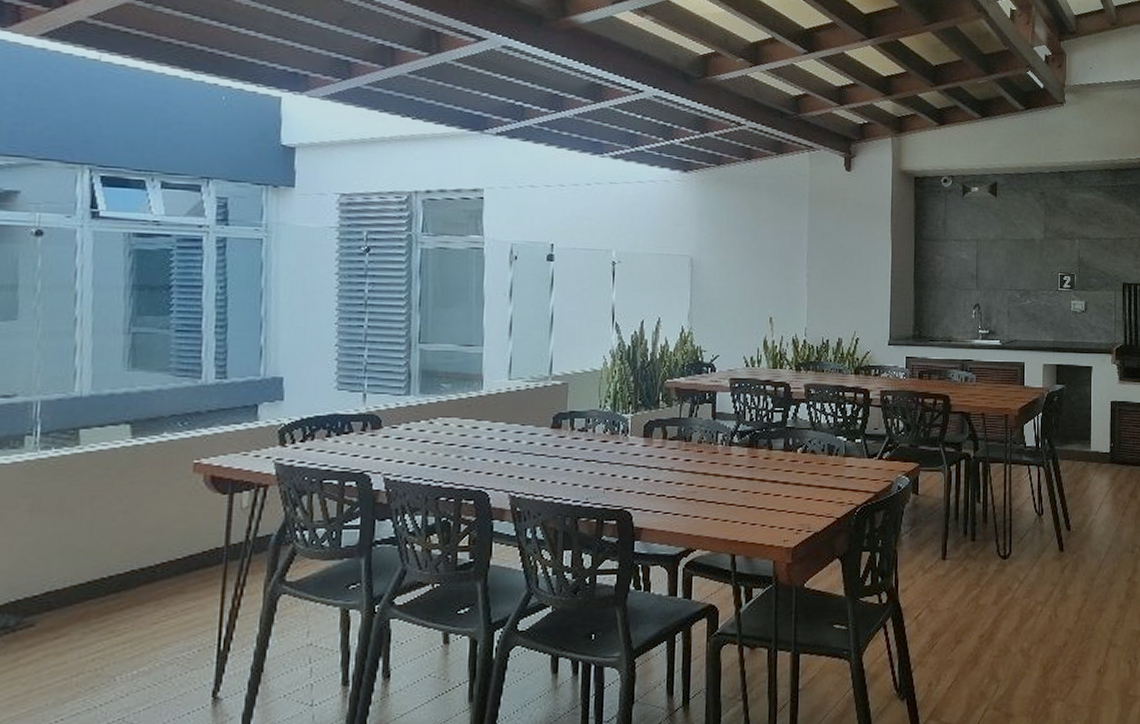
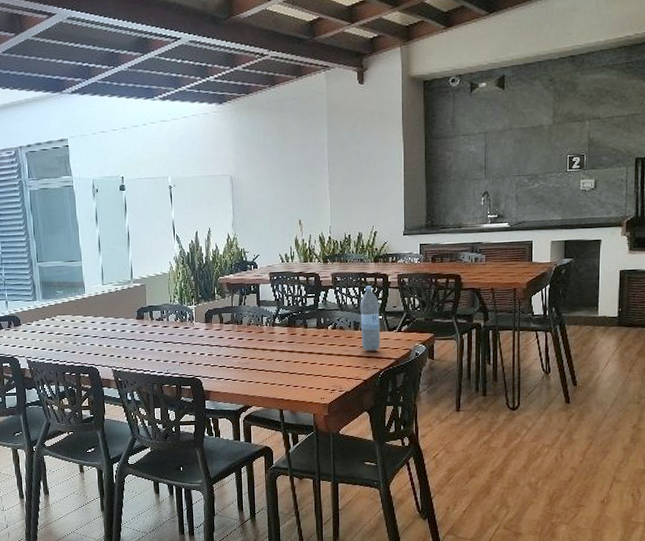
water bottle: none [836,402,859,482] -> present [360,286,380,352]

